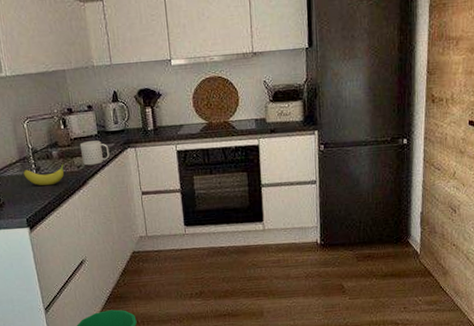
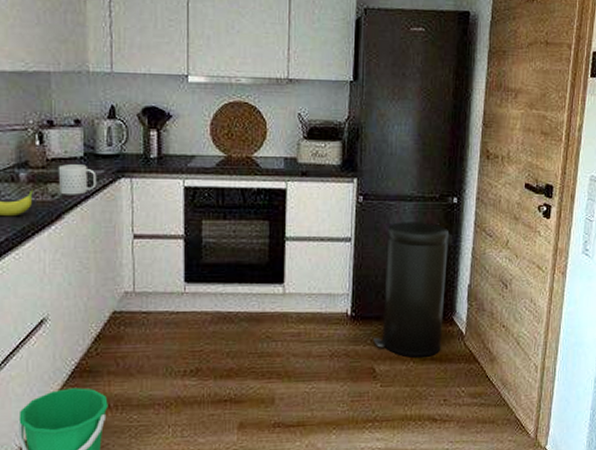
pedal bin: none [341,162,404,275] -> present [373,222,452,359]

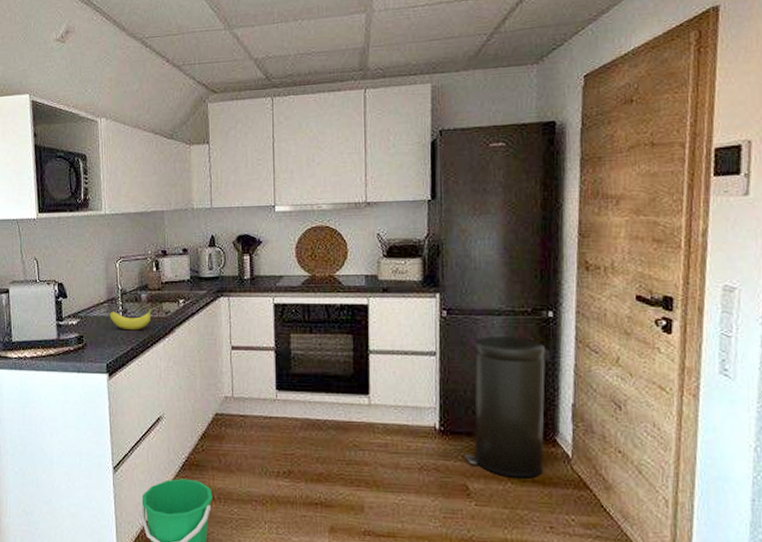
mug: present [58,164,97,195] -> none [170,286,201,312]

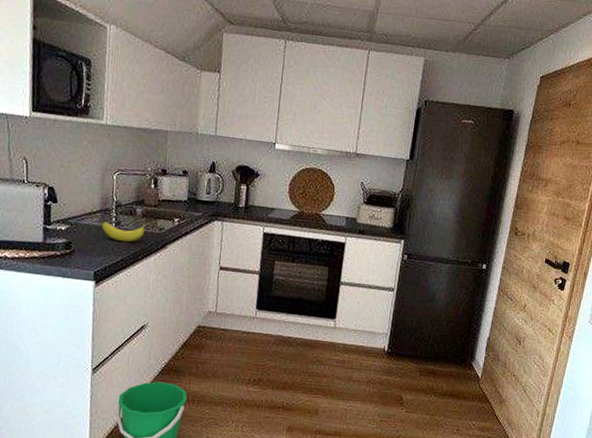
pedal bin: present [465,337,550,480] -> none [403,279,479,394]

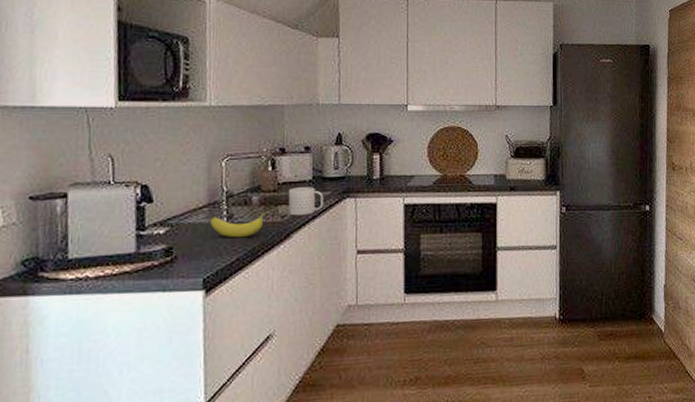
mug: none [166,205,196,231] -> present [288,187,324,216]

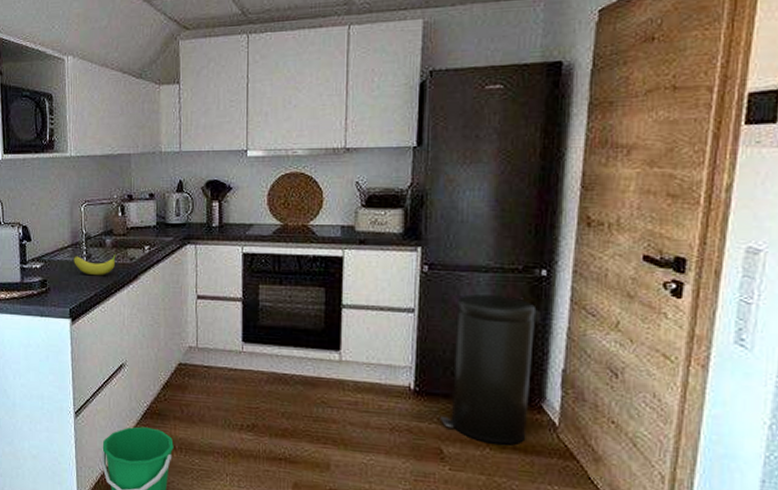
mug: present [288,187,324,216] -> none [135,232,167,259]
pedal bin: none [581,229,647,358] -> present [441,294,540,446]

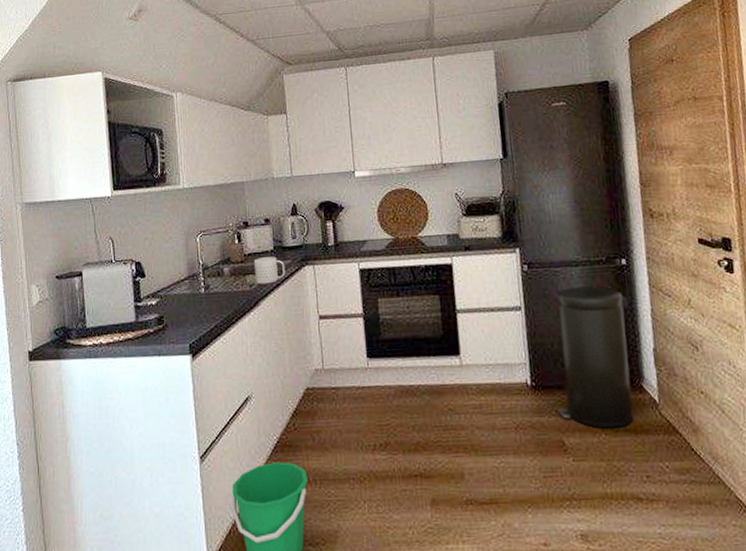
fruit: present [74,252,117,276] -> none [191,280,236,307]
mug: none [135,232,167,259] -> present [253,256,286,285]

